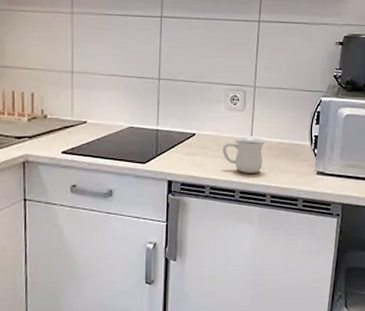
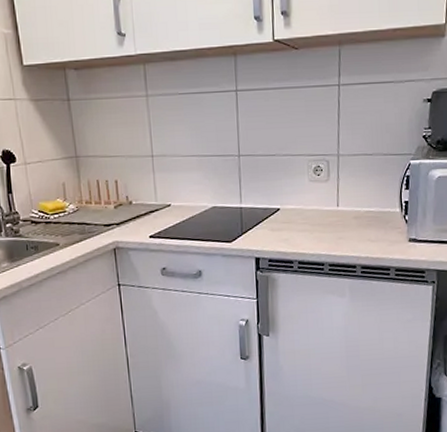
mug: present [222,137,265,173] -> none [308,207,352,246]

